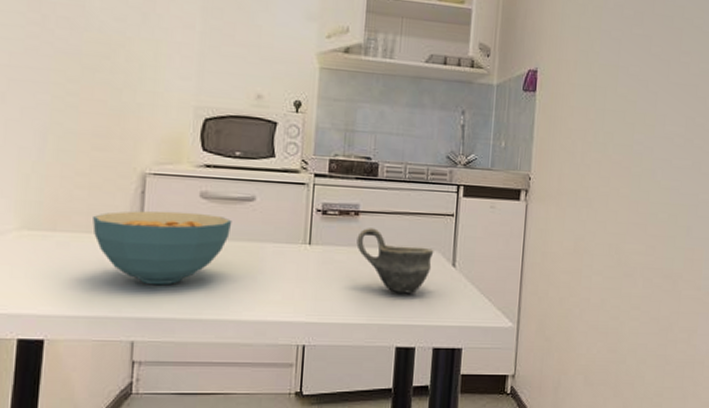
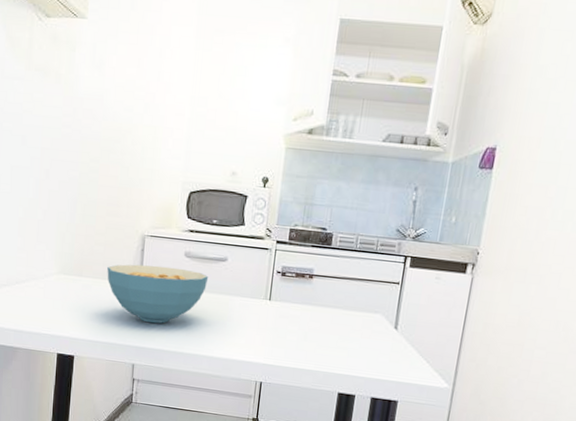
cup: present [356,228,434,294] -> none [309,289,379,349]

